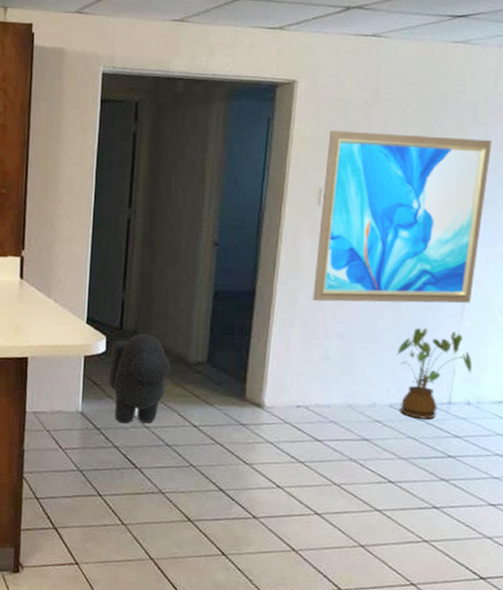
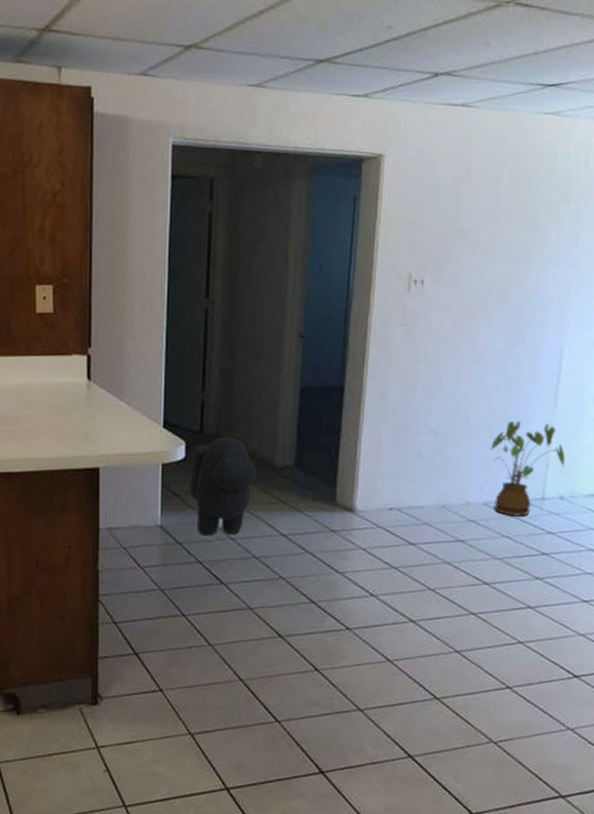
wall art: present [313,131,492,304] -> none [404,210,584,396]

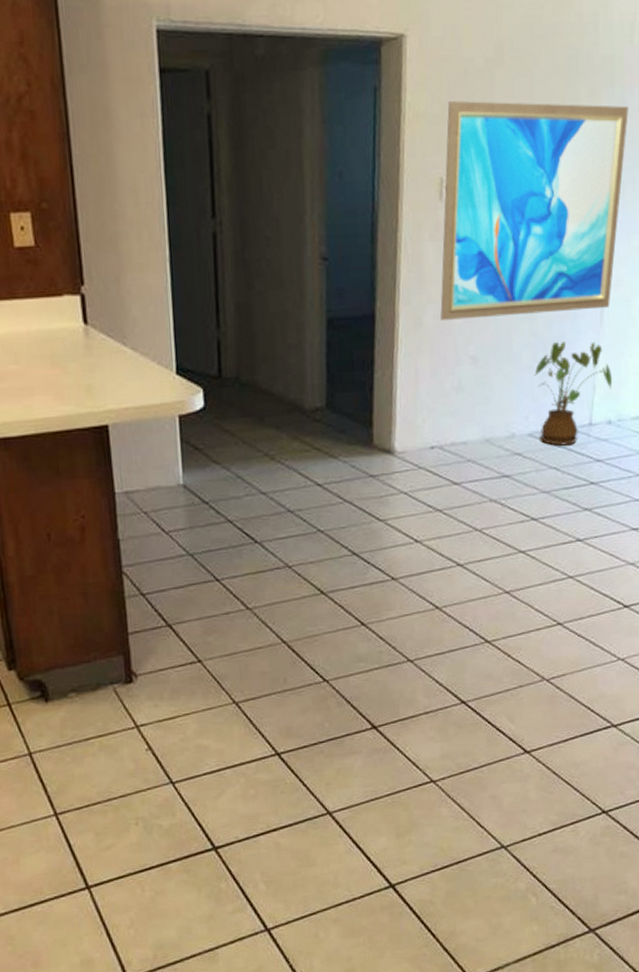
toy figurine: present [189,436,256,536] -> none [210,379,285,492]
wall art: none [404,210,584,396] -> present [440,101,629,320]

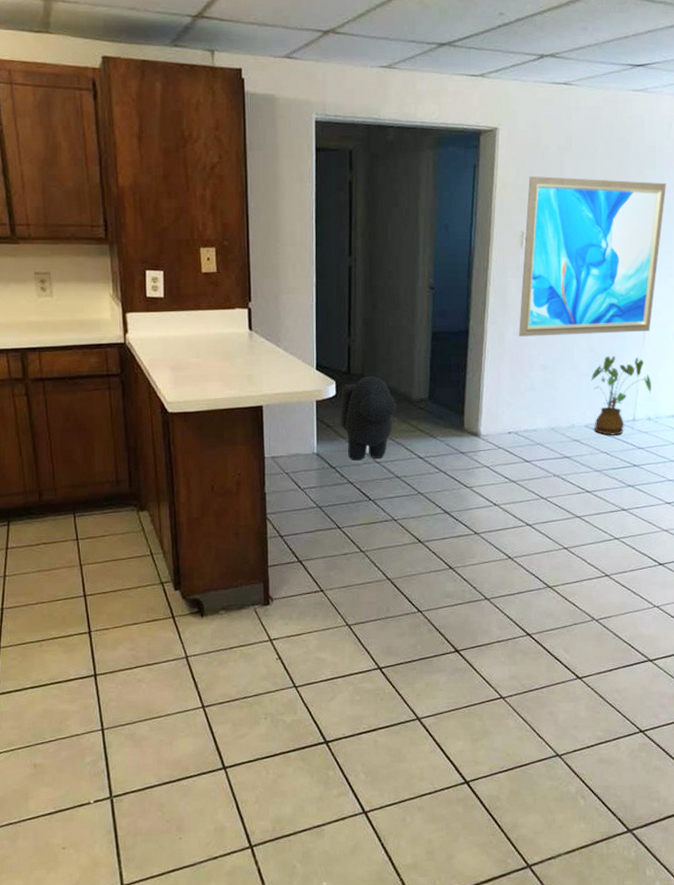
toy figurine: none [210,379,285,492] -> present [340,376,396,461]

